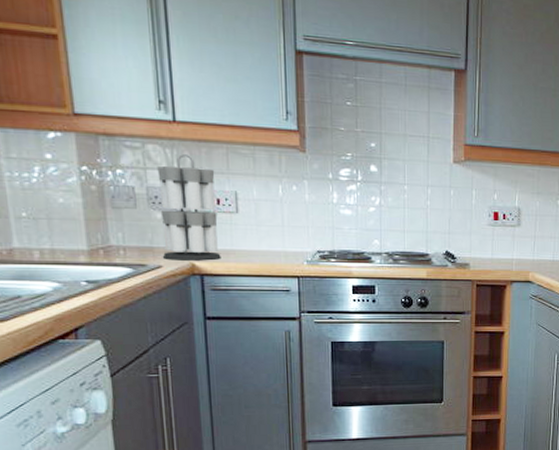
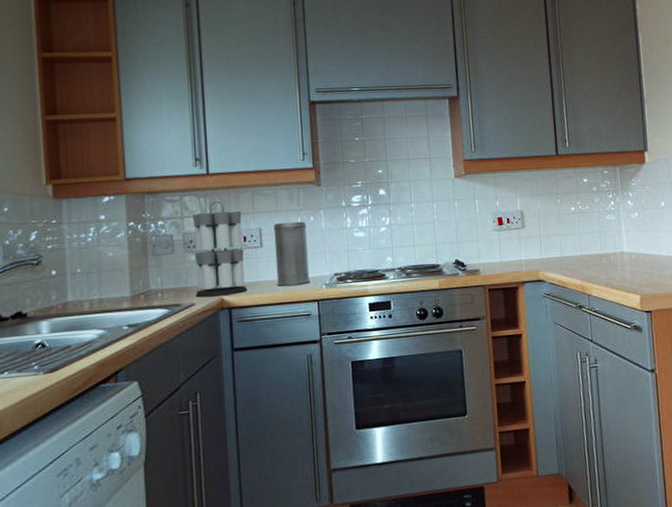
canister: none [251,189,291,259] -> present [274,221,311,287]

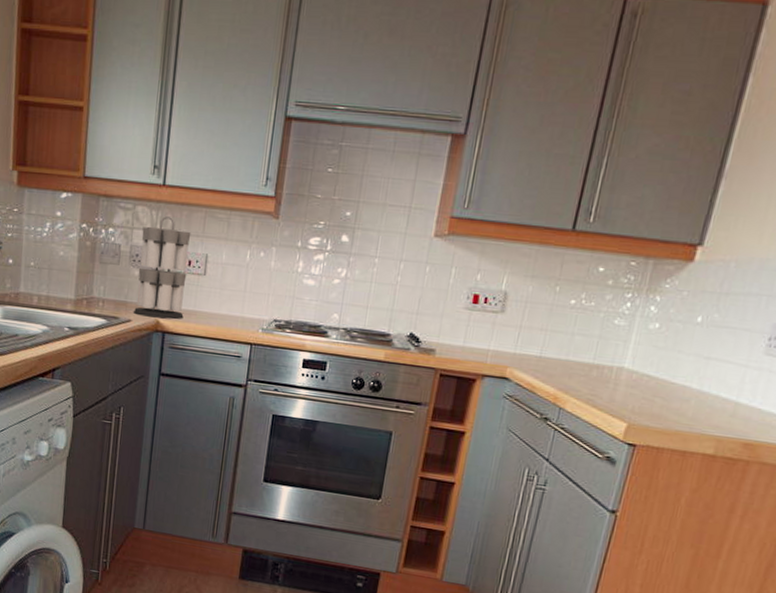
canister: present [274,221,311,287] -> none [212,252,255,325]

